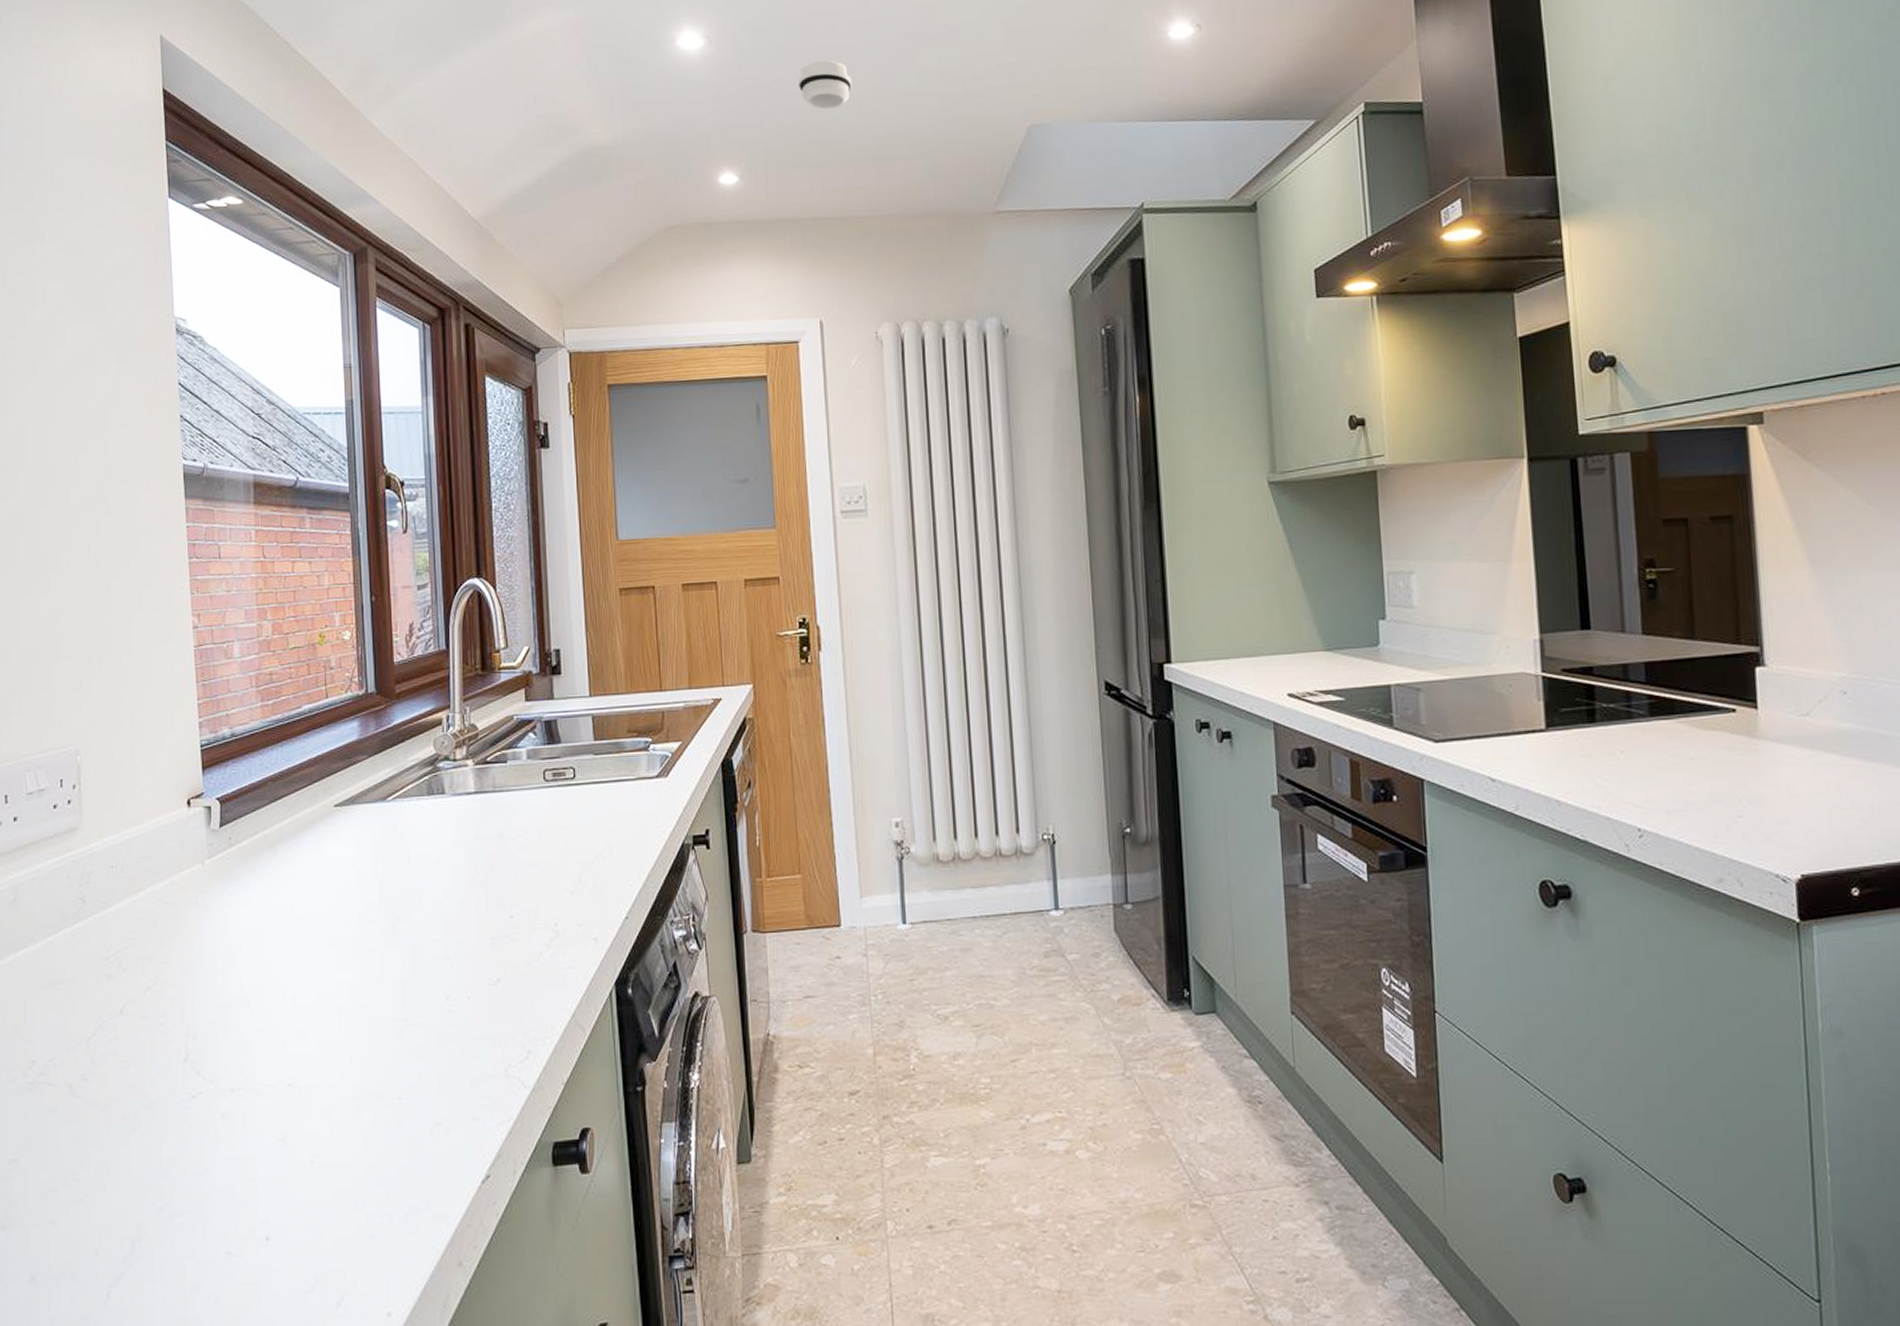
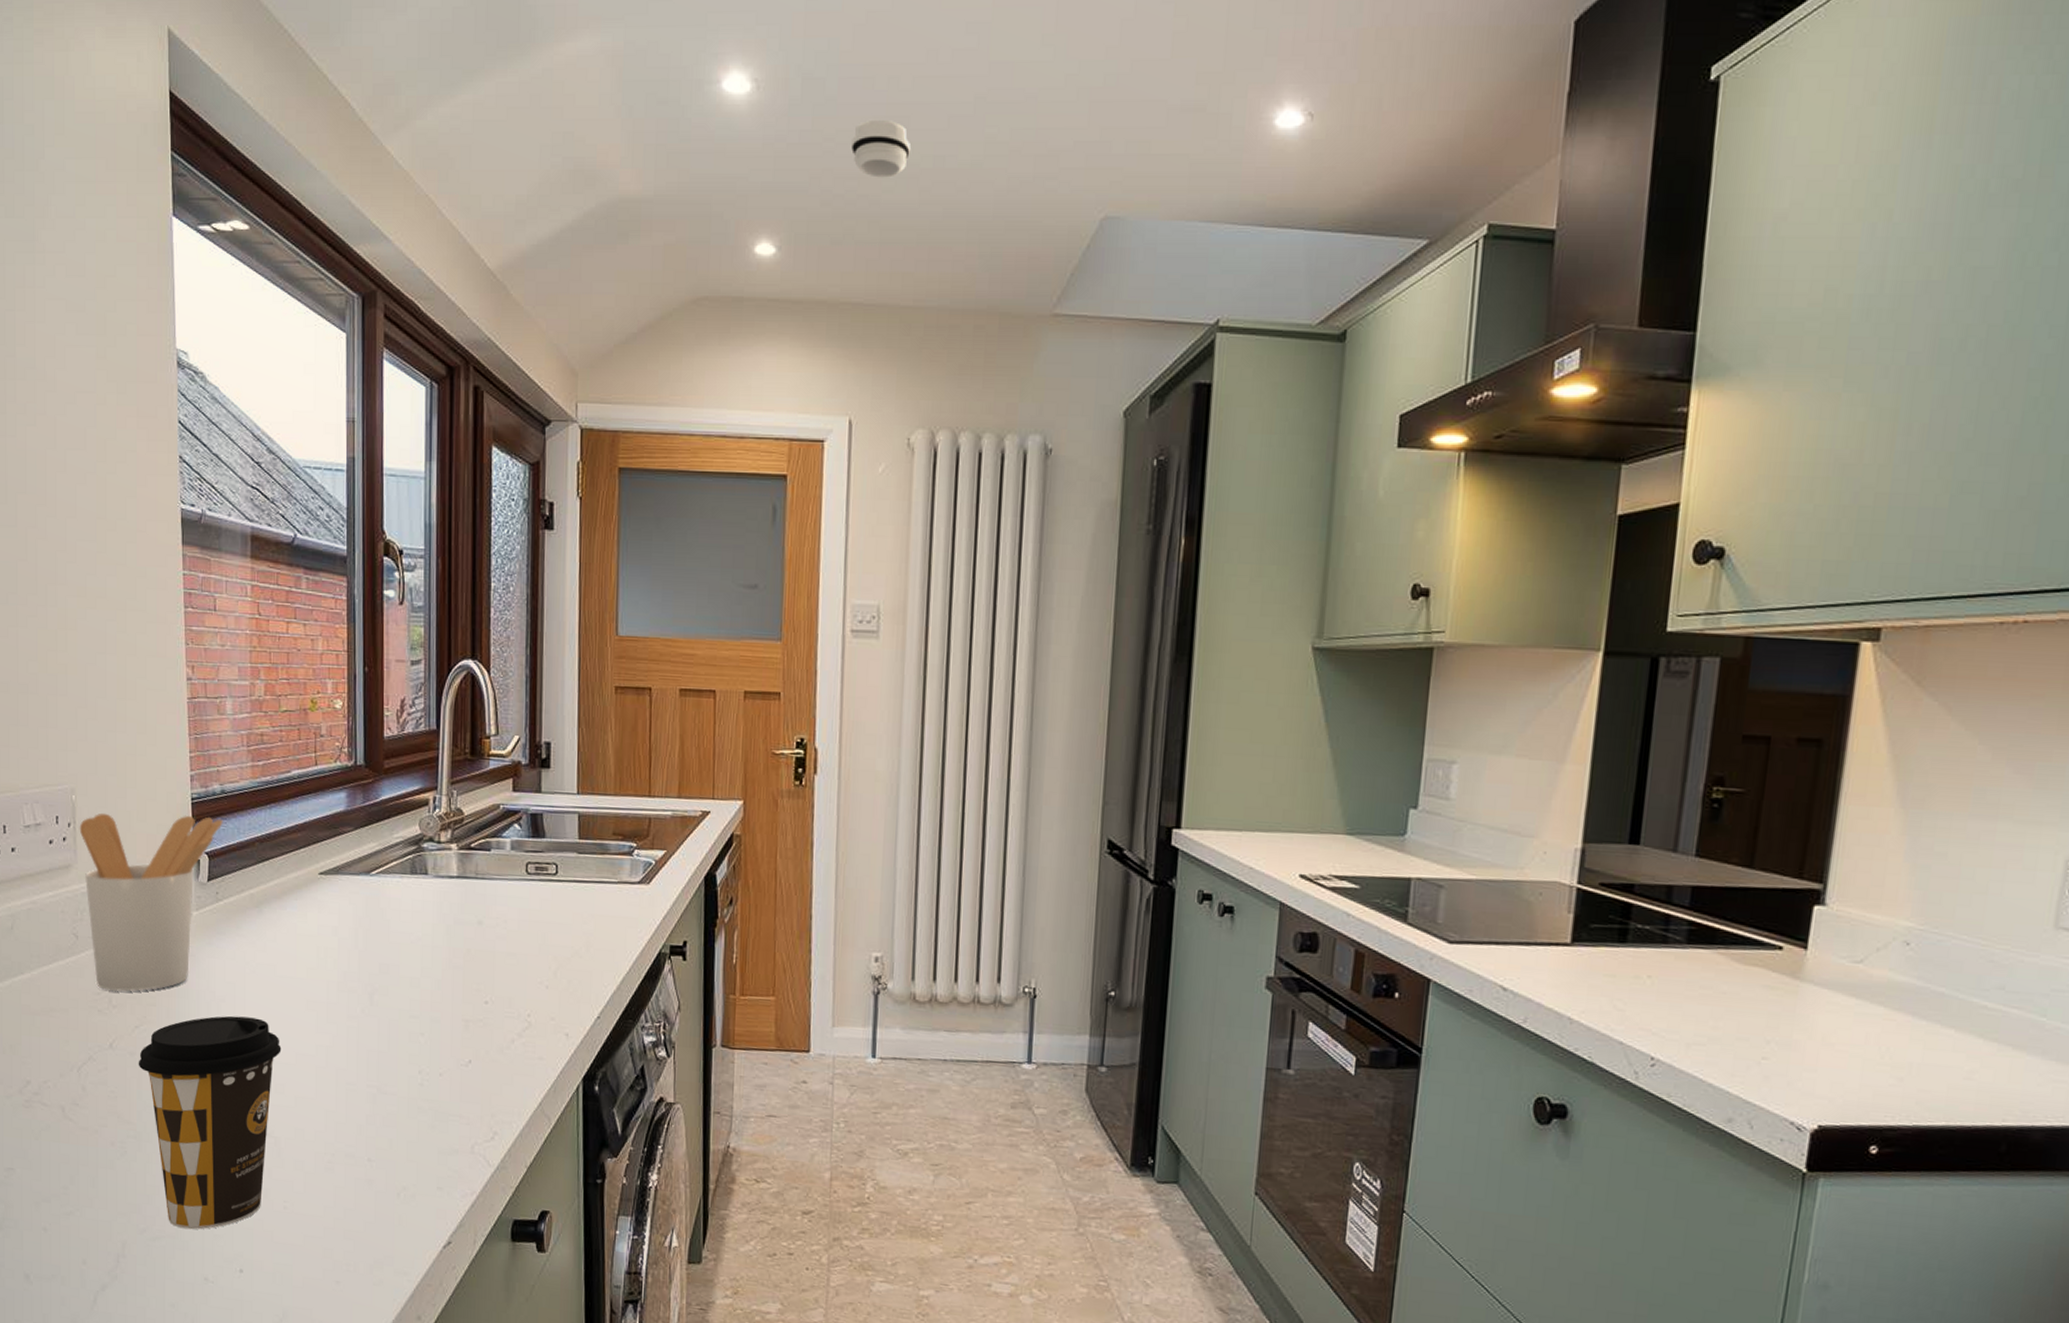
utensil holder: none [84,761,234,954] -> present [79,813,223,992]
coffee cup: none [150,963,302,1201] -> present [138,1015,282,1230]

